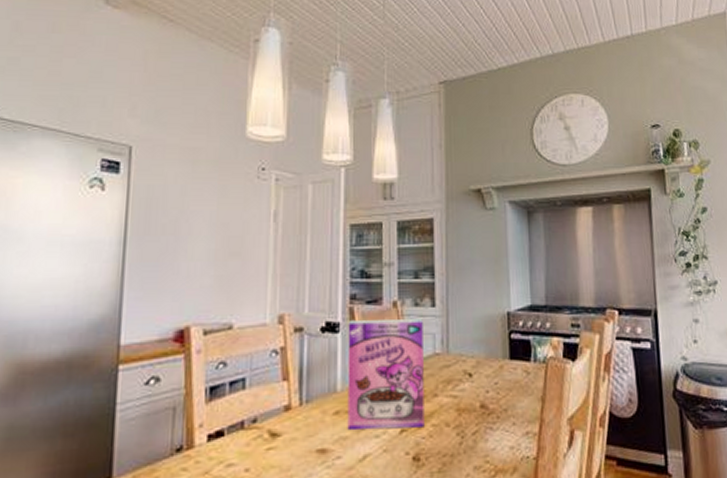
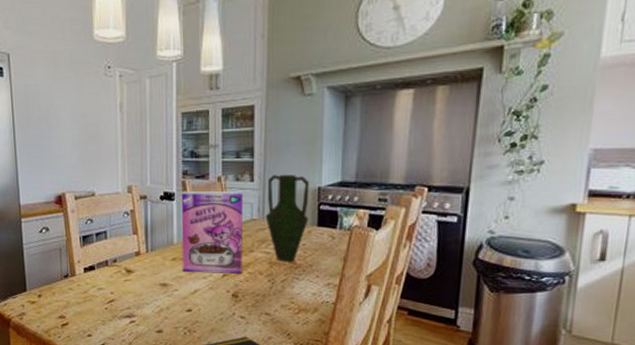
vase: none [450,297,500,407] -> present [265,174,310,262]

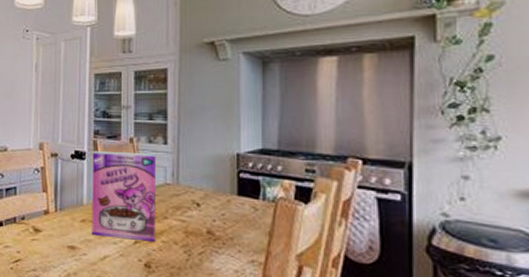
vase: present [265,174,310,262] -> none [180,138,227,233]

